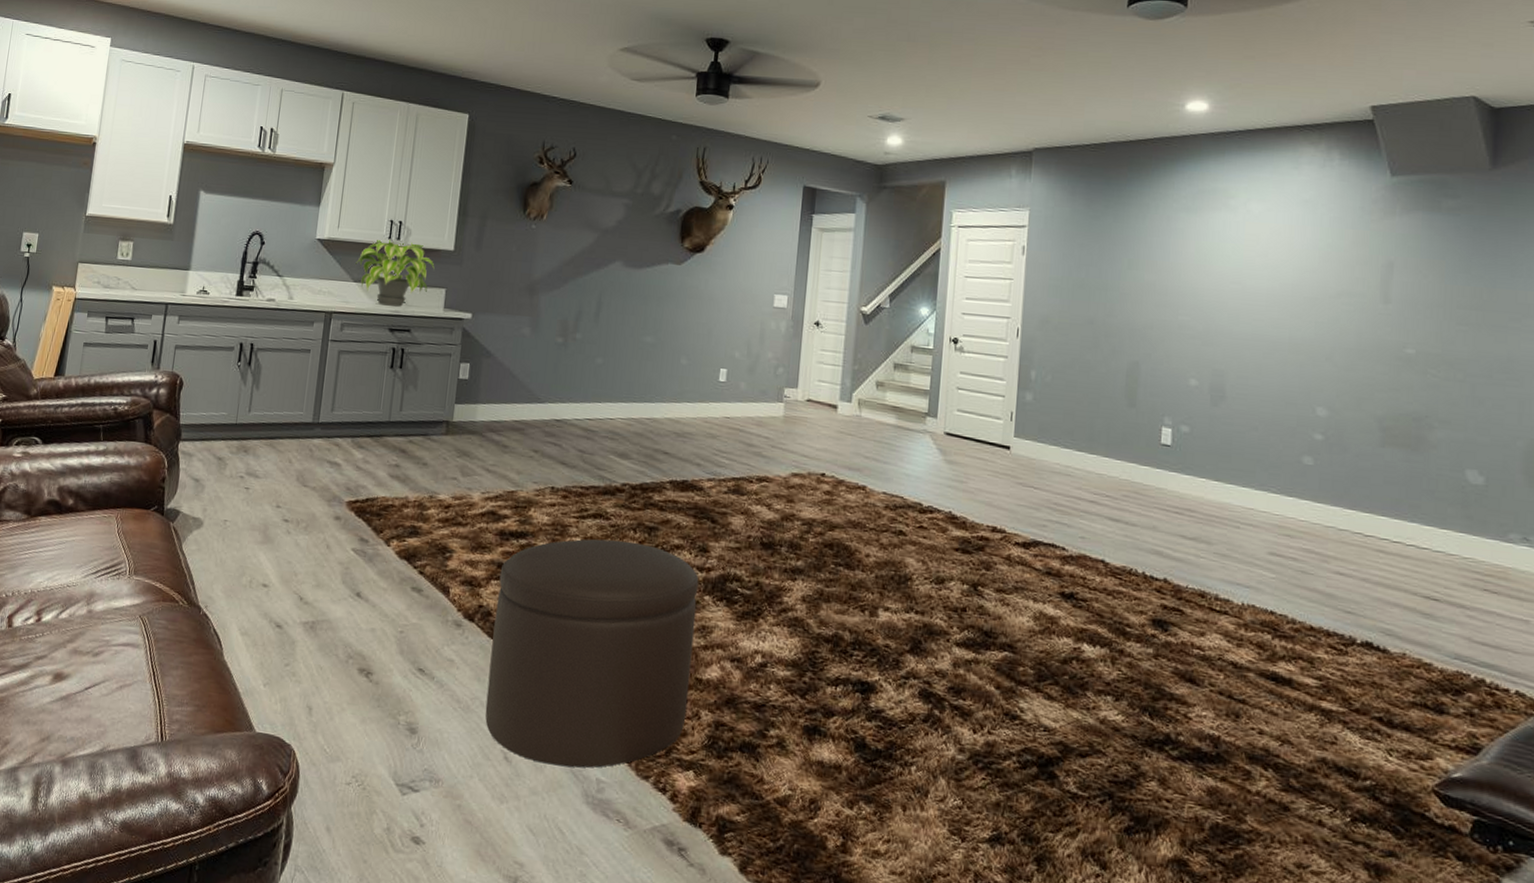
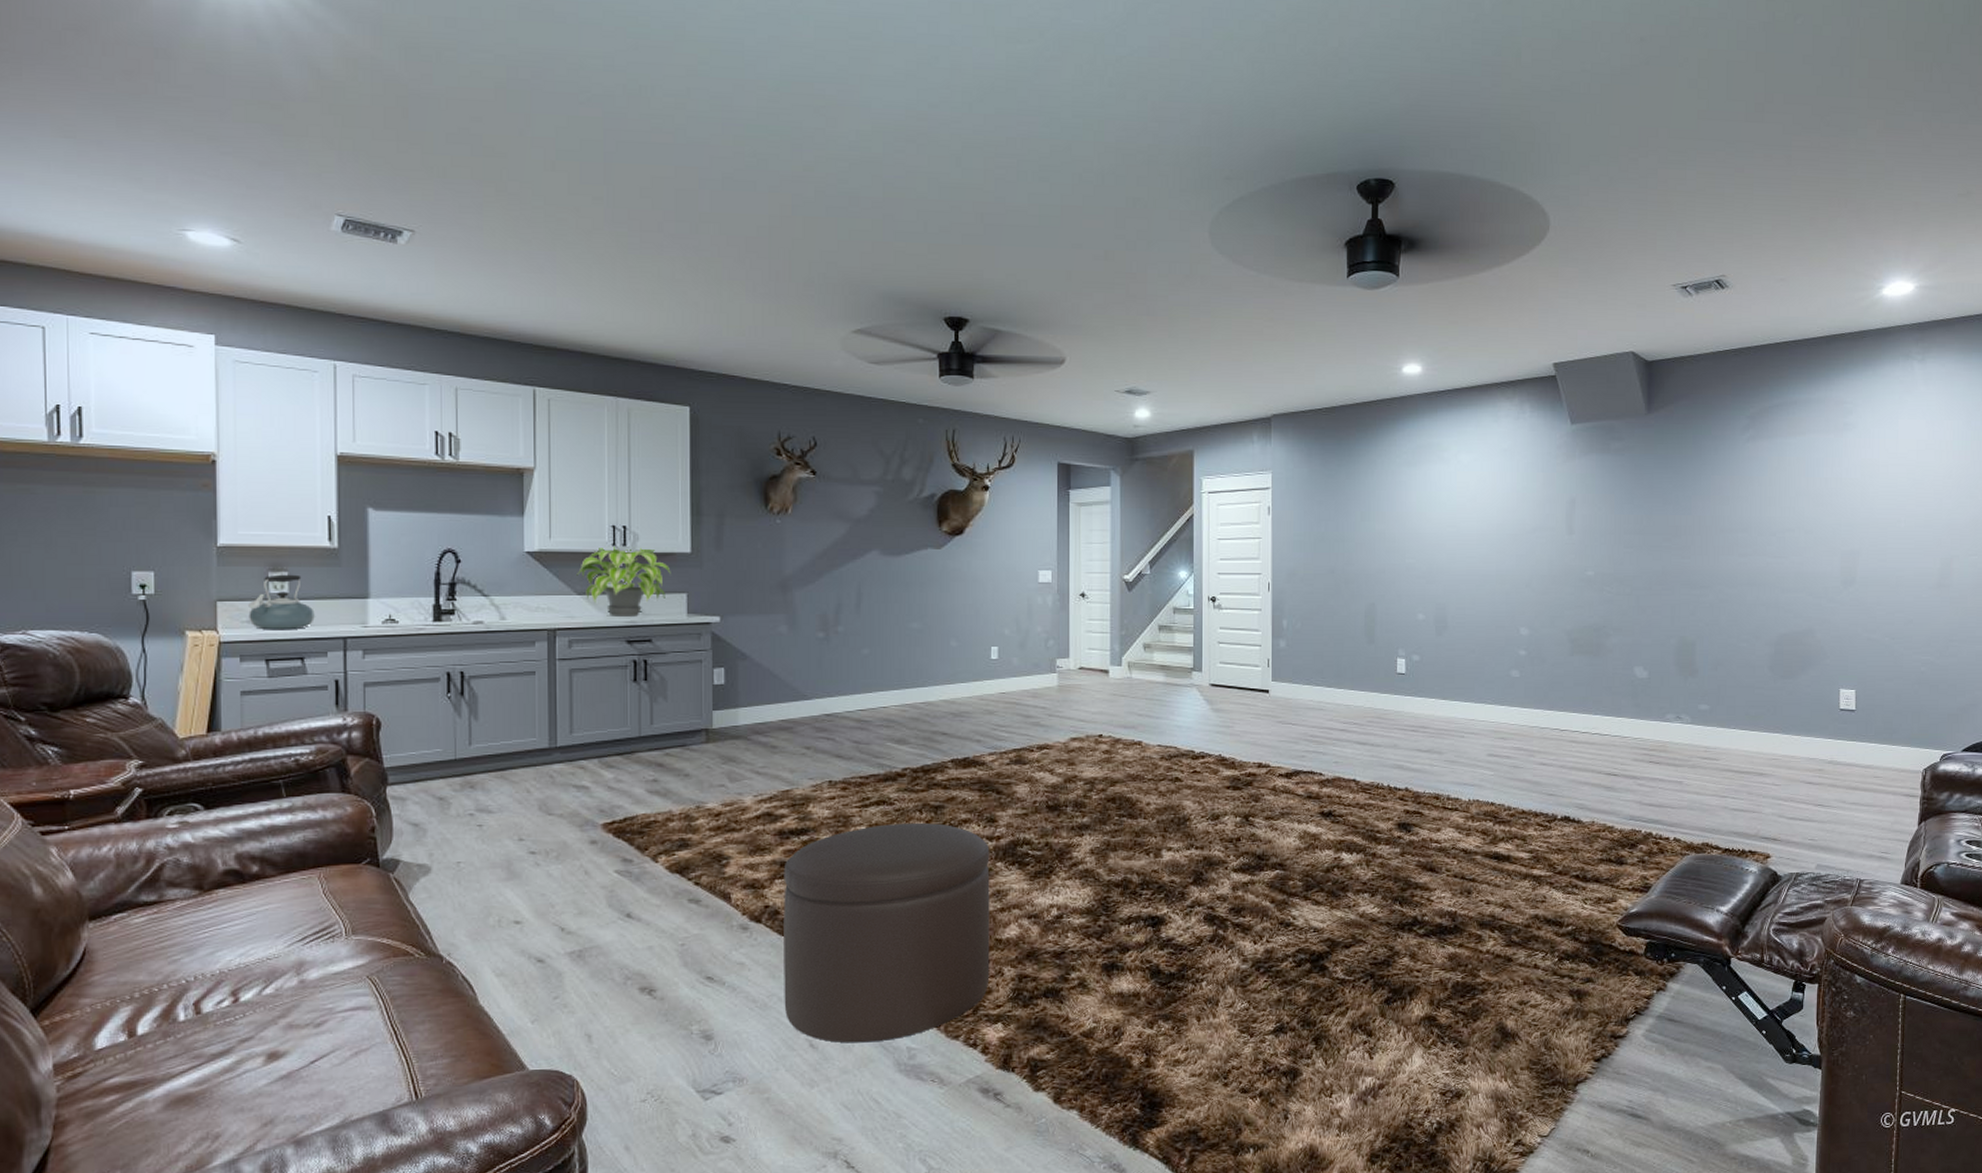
kettle: none [99,243,148,293] -> present [248,574,315,630]

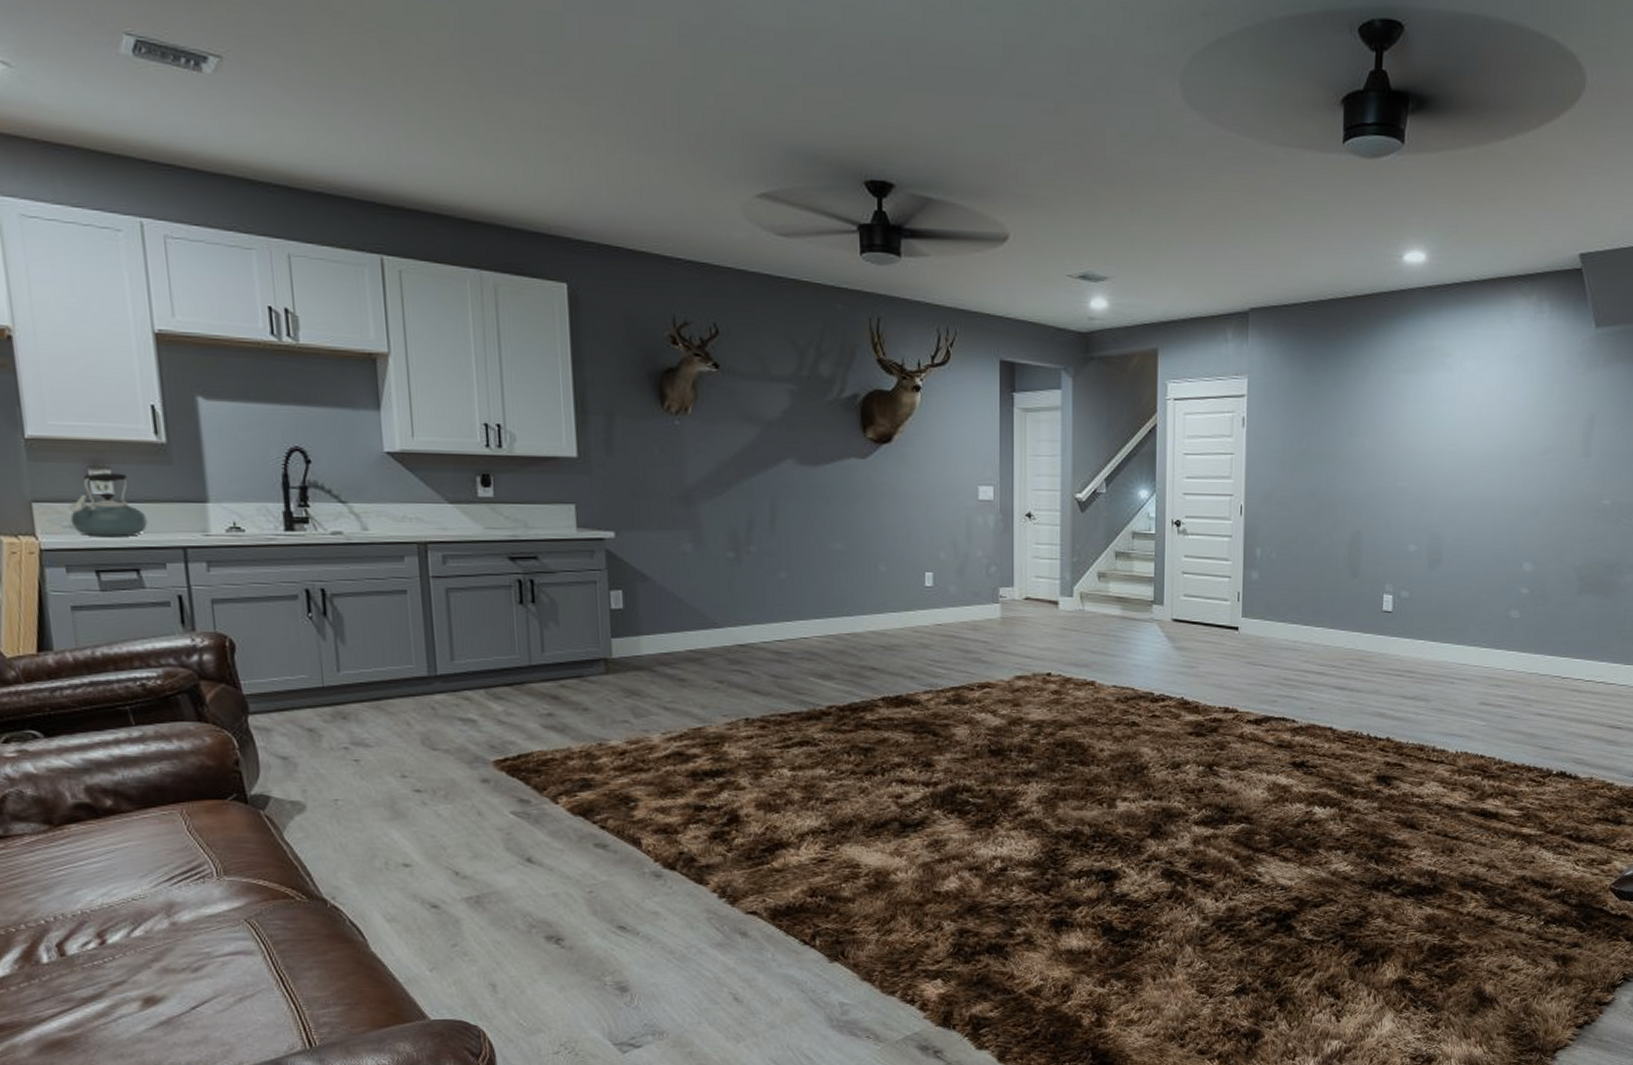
plant: present [577,548,671,618] -> none [446,449,556,531]
ottoman: present [783,822,990,1043] -> none [698,765,928,998]

